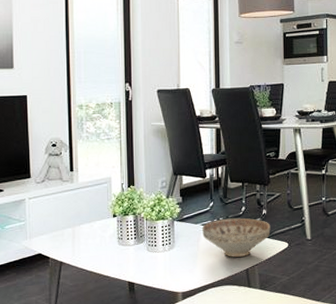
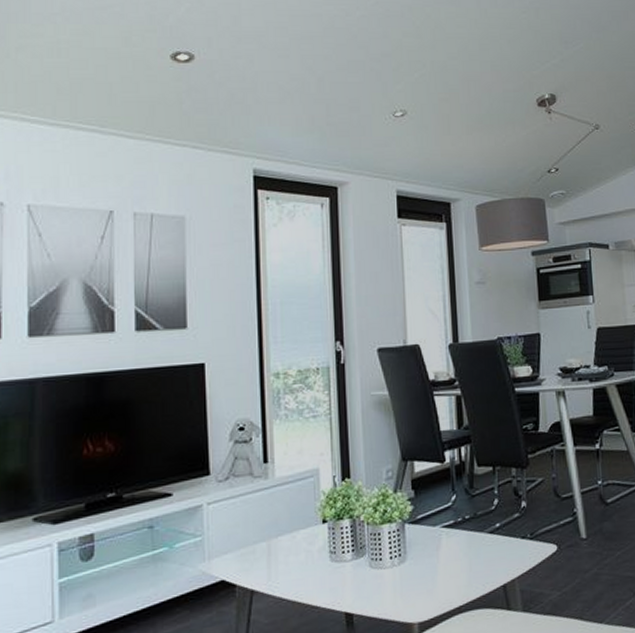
decorative bowl: present [202,217,271,257] -> none [443,513,533,570]

